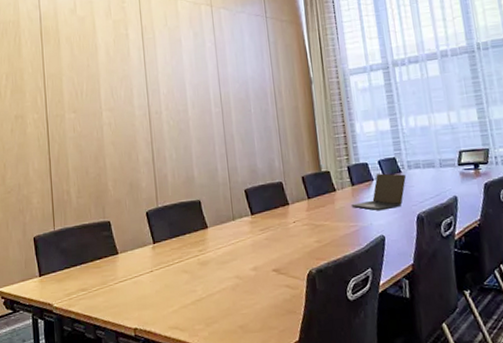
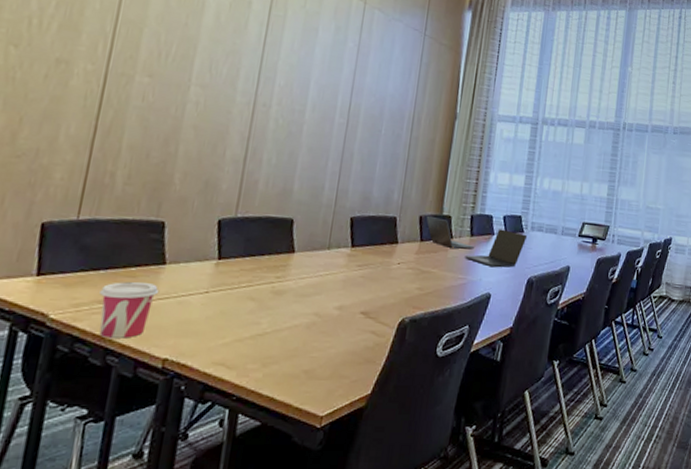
cup: none [81,270,119,317] -> present [99,281,160,338]
laptop: none [307,174,358,200] -> present [426,215,474,249]

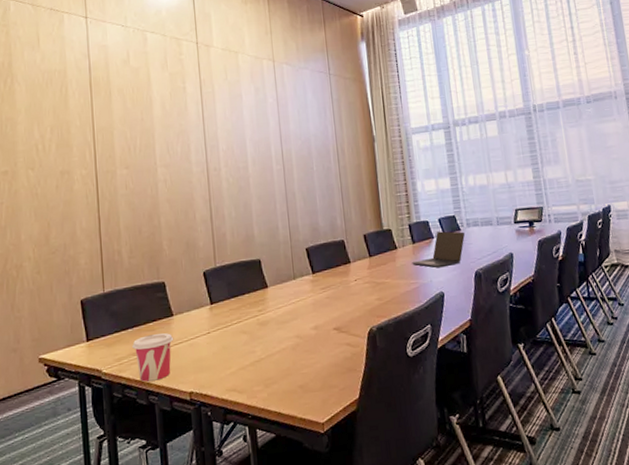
laptop: present [426,215,474,249] -> none [369,232,418,258]

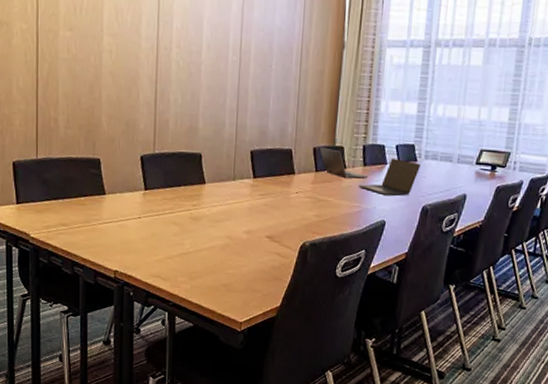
cup: present [132,332,174,382] -> none [62,208,104,254]
laptop: none [369,232,418,258] -> present [319,147,368,179]

